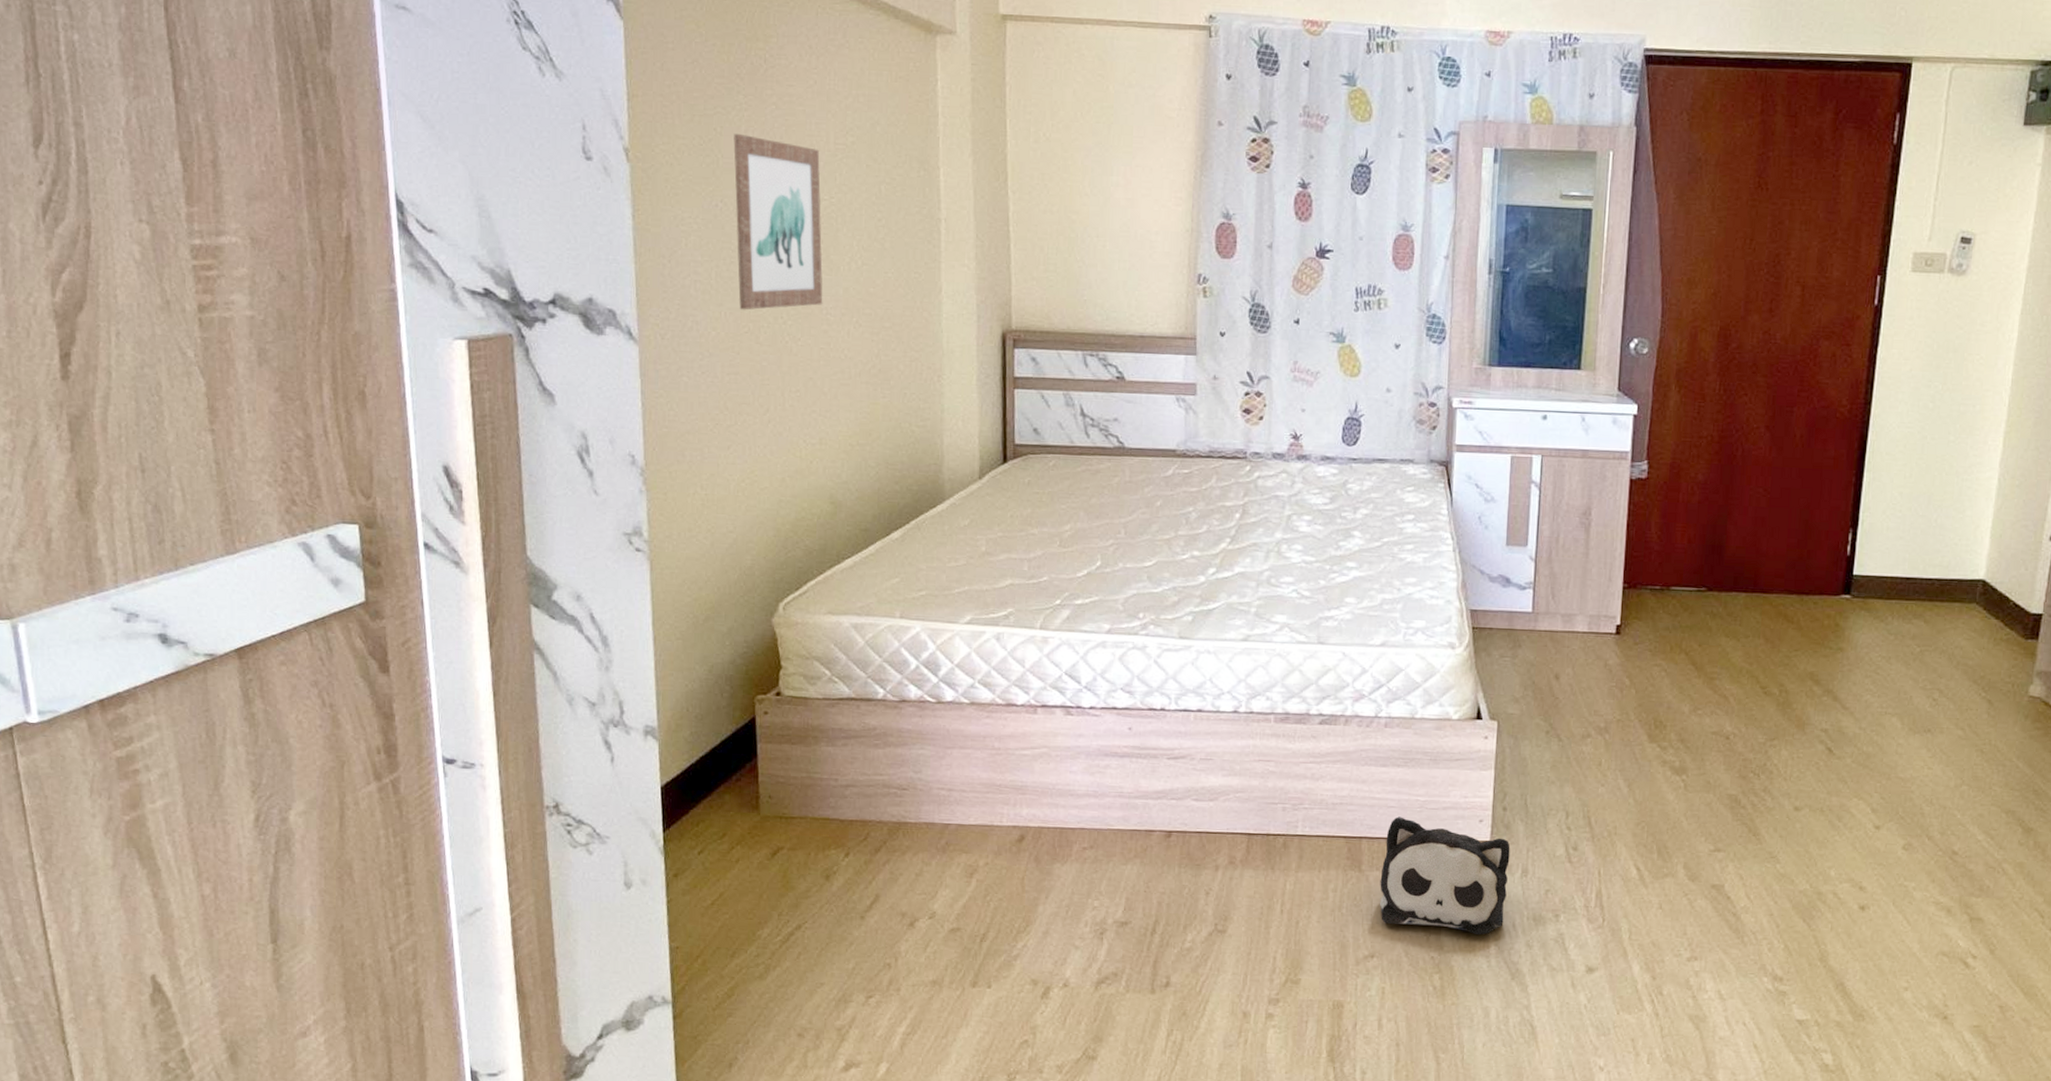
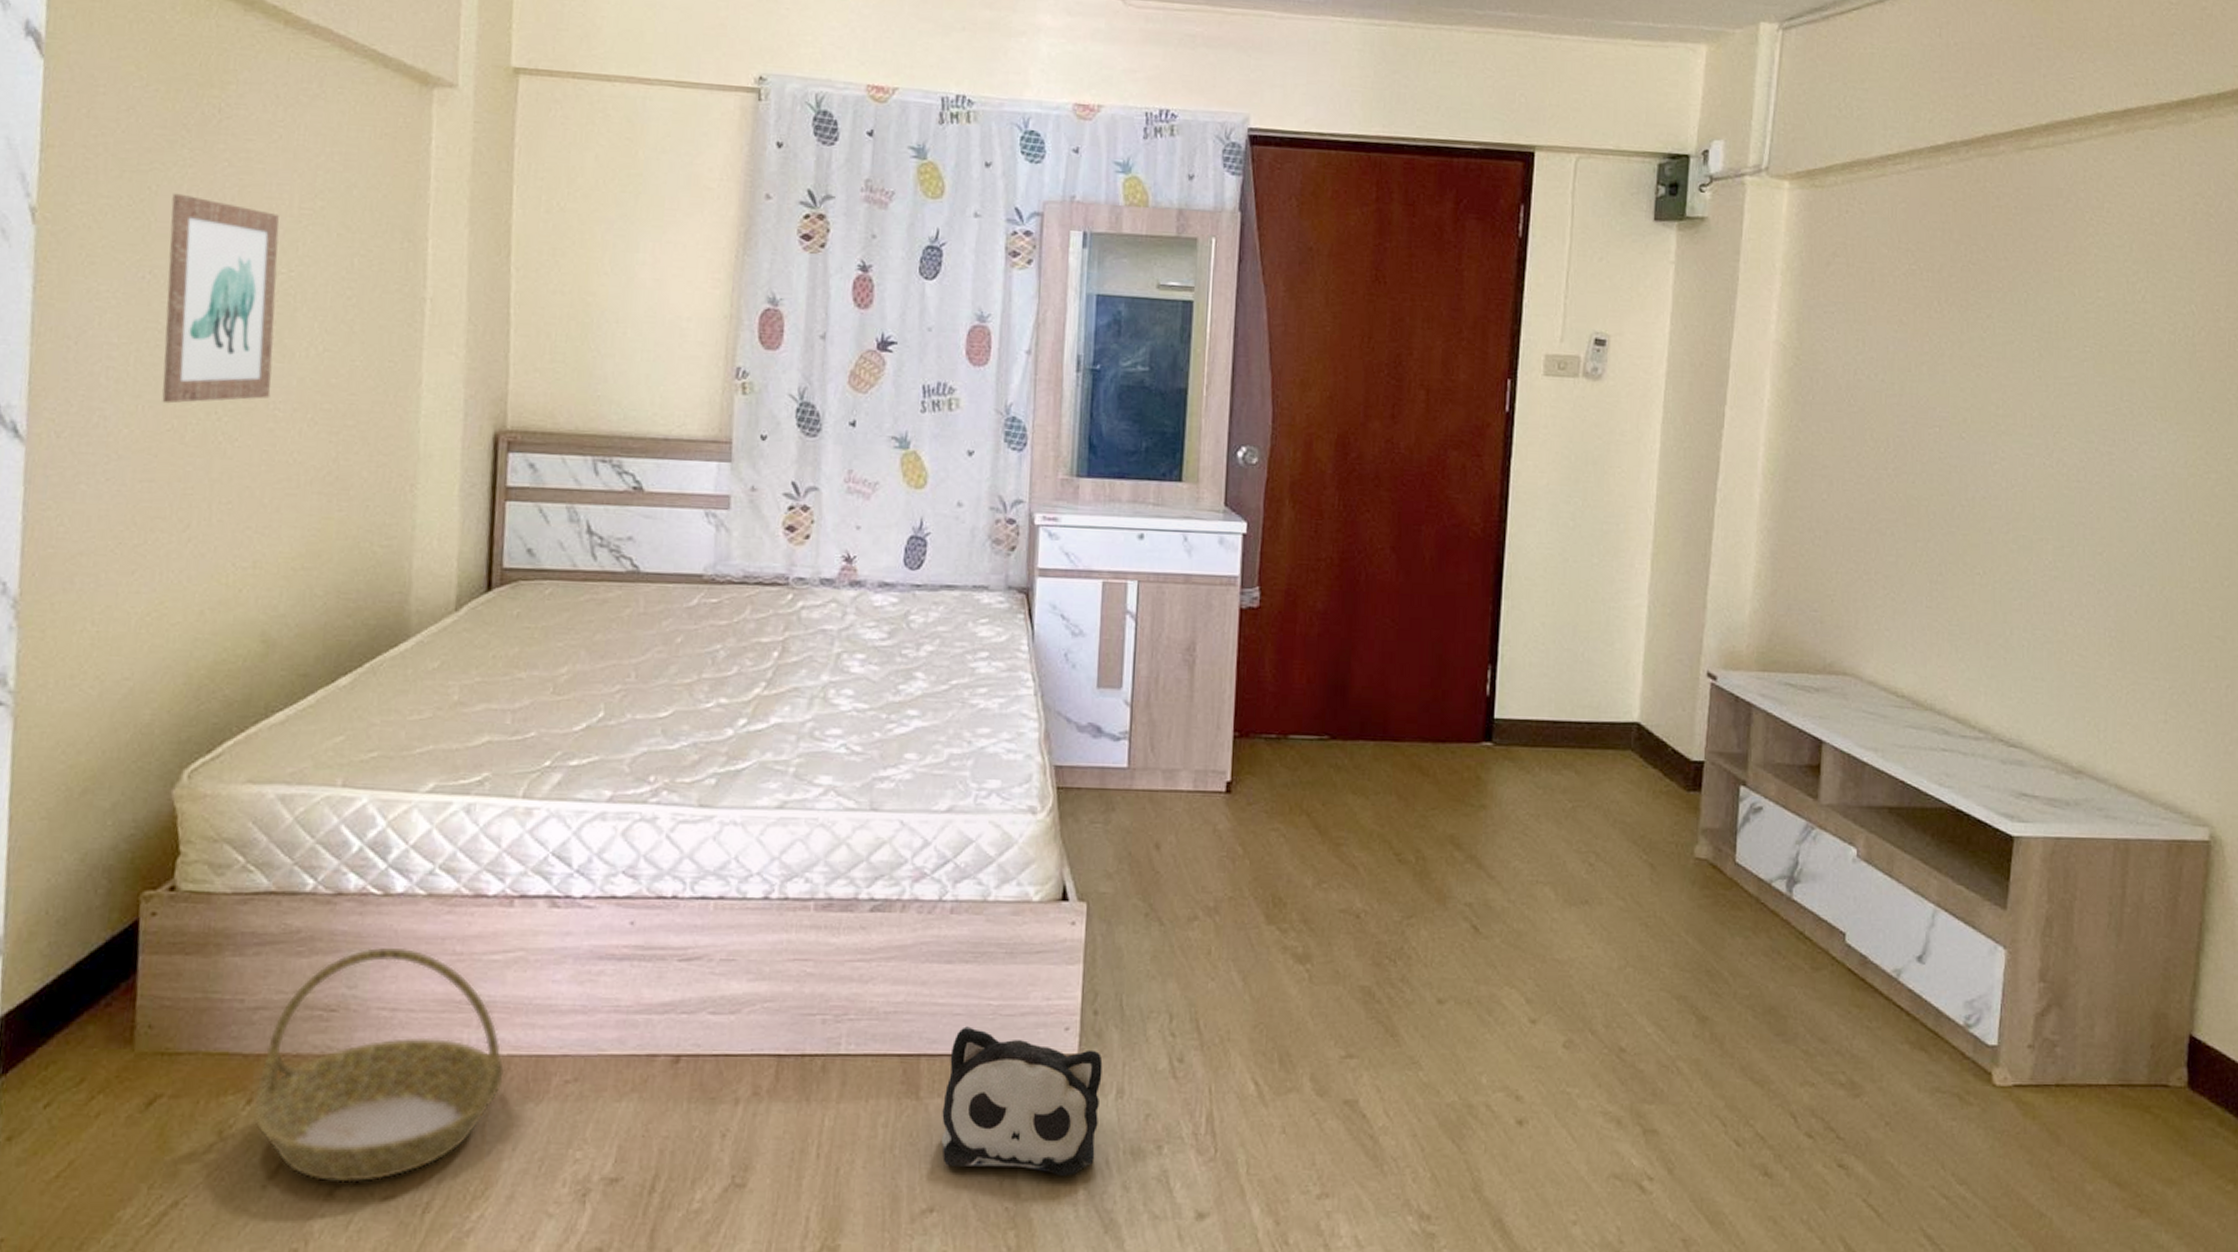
basket: none [851,743,1037,917] -> present [254,947,505,1183]

